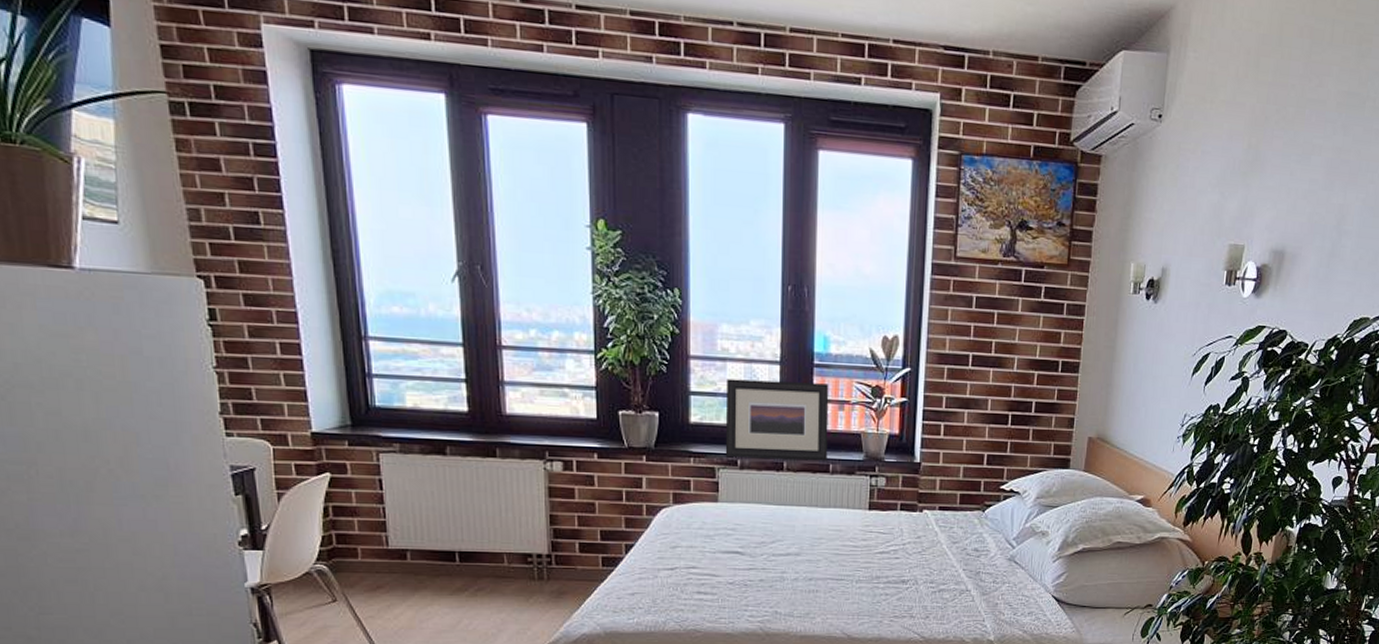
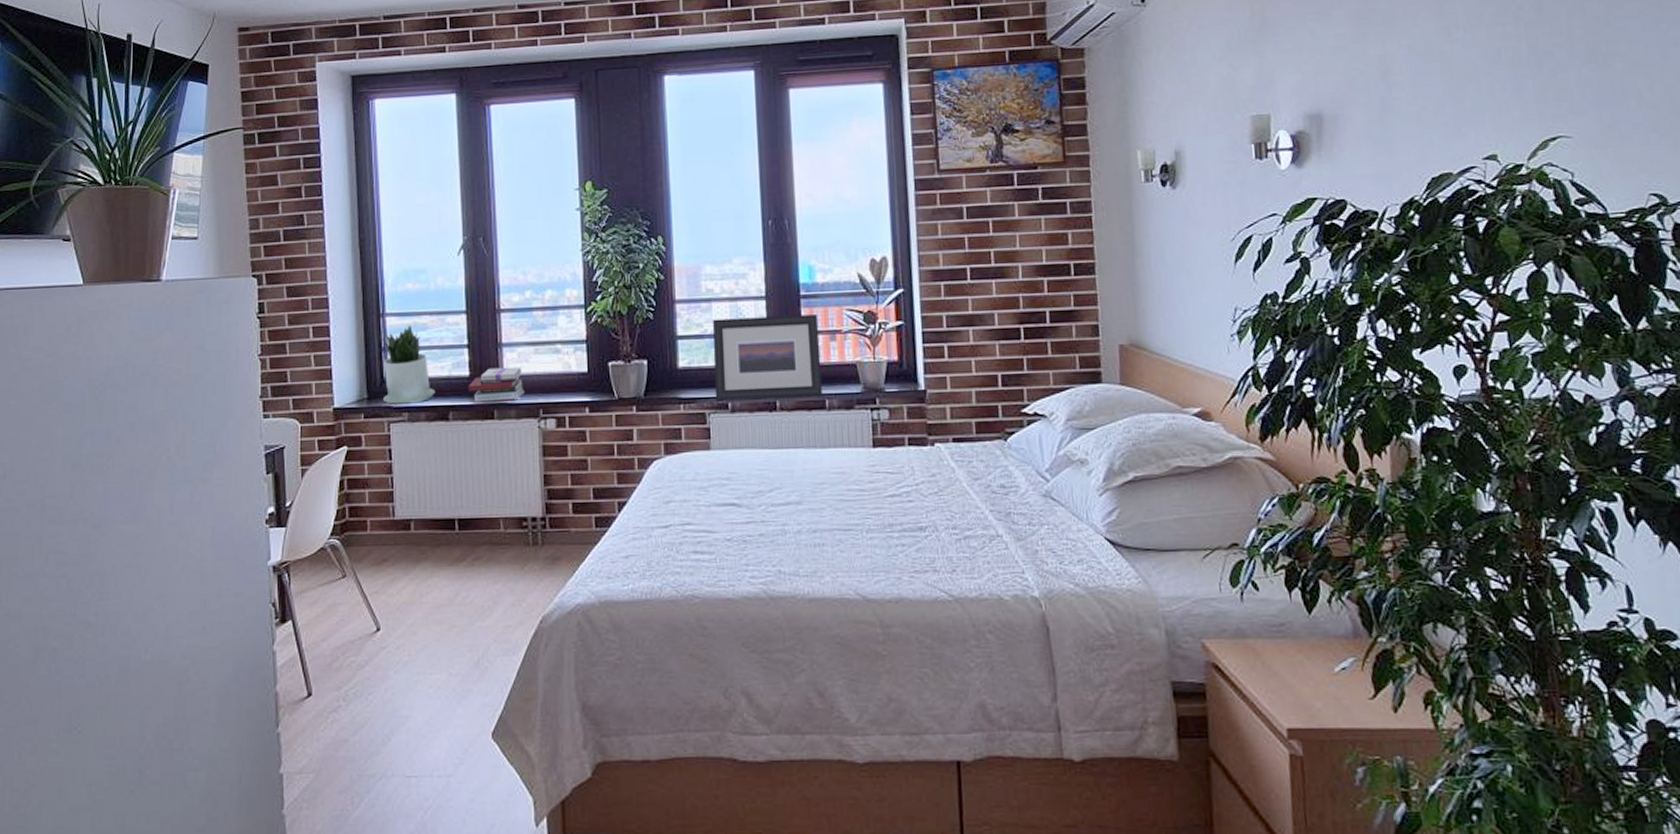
planter: none [362,352,430,436] -> present [379,325,436,406]
books: none [467,405,529,441] -> present [468,366,525,402]

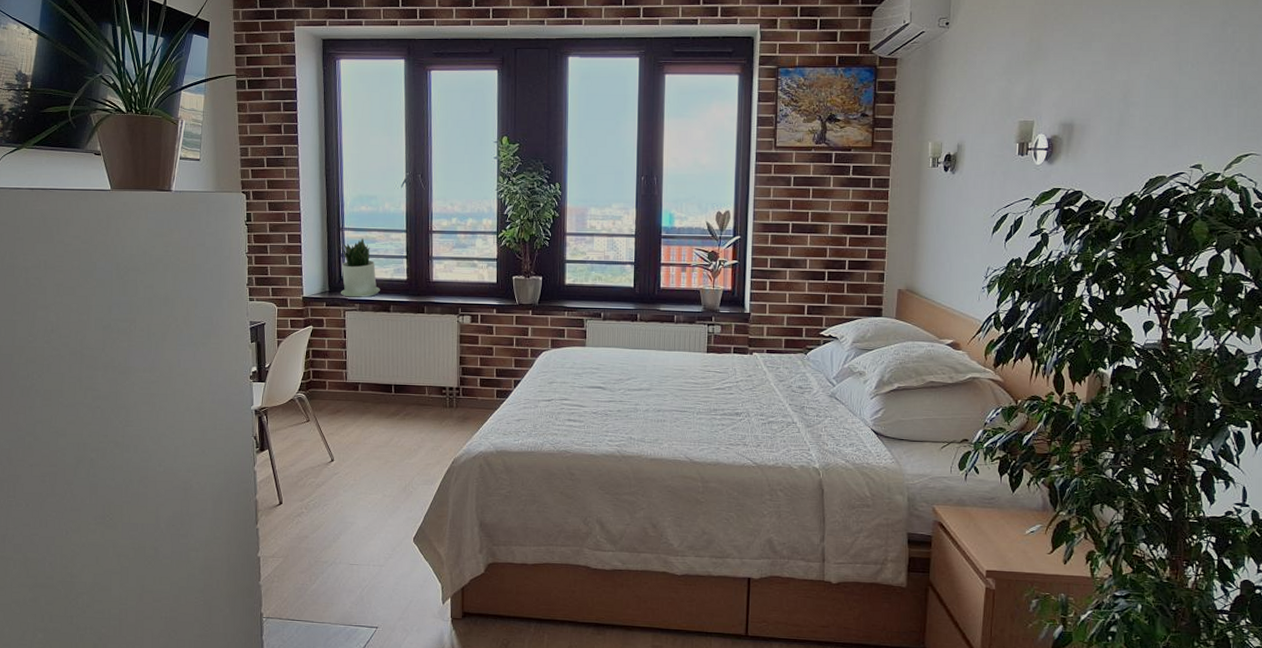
books: present [468,366,525,402] -> none [406,275,448,301]
picture frame: present [712,314,823,401] -> none [592,249,674,312]

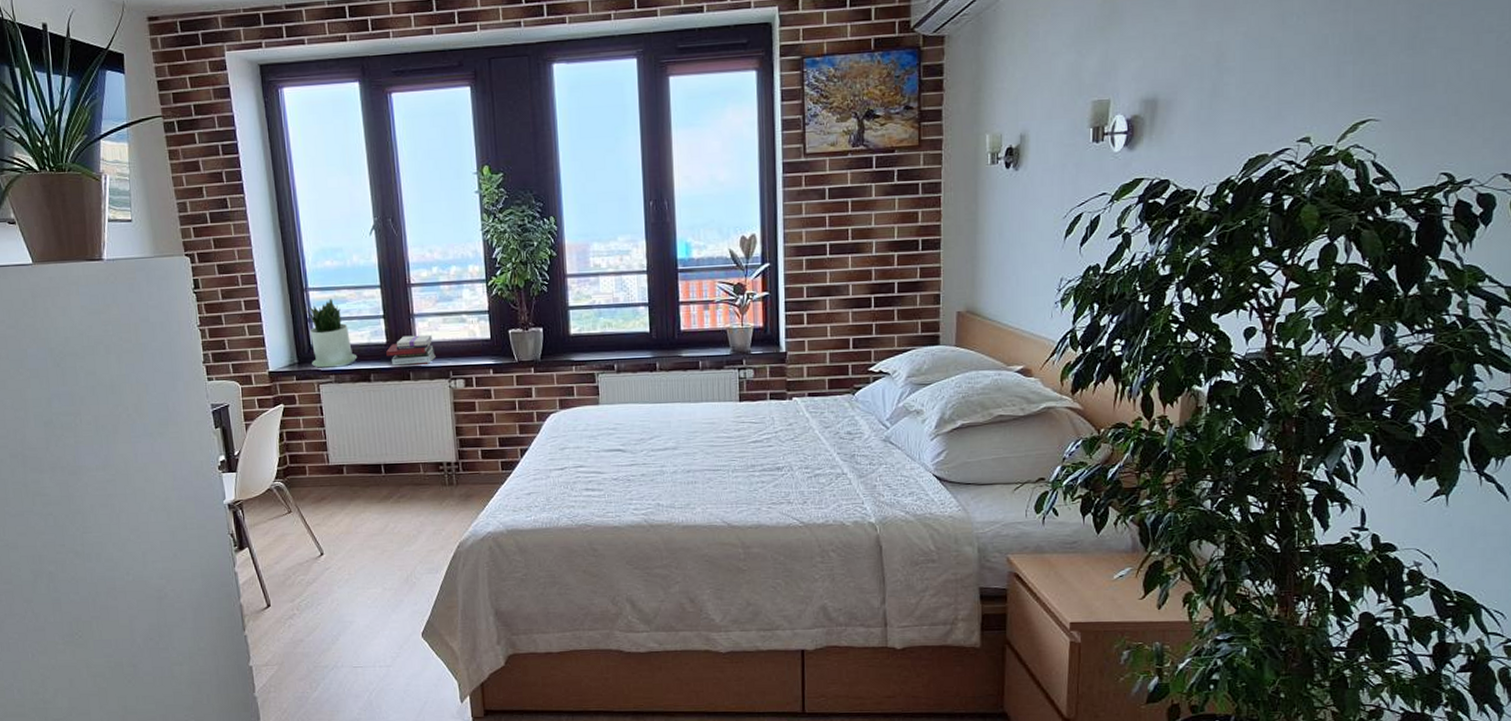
books: none [406,275,448,301] -> present [386,334,436,366]

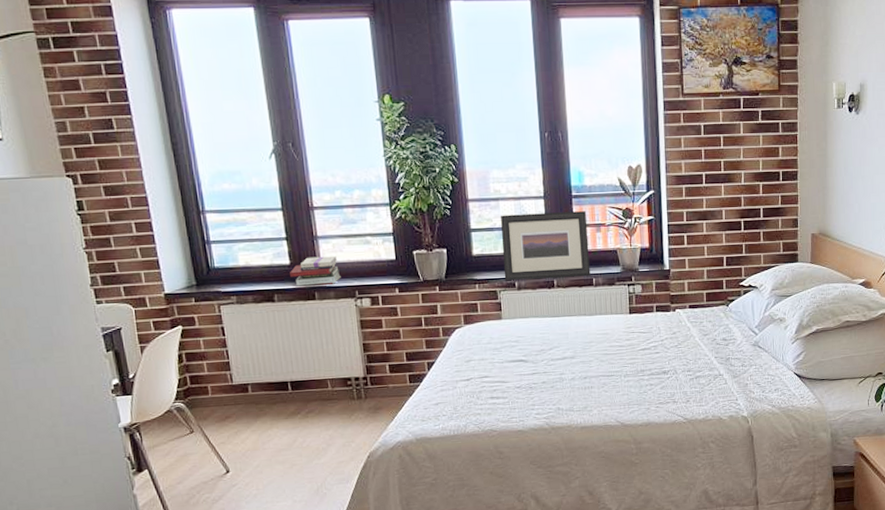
planter: present [304,298,358,369] -> none [201,221,260,291]
picture frame: none [599,287,697,363] -> present [500,211,591,281]

